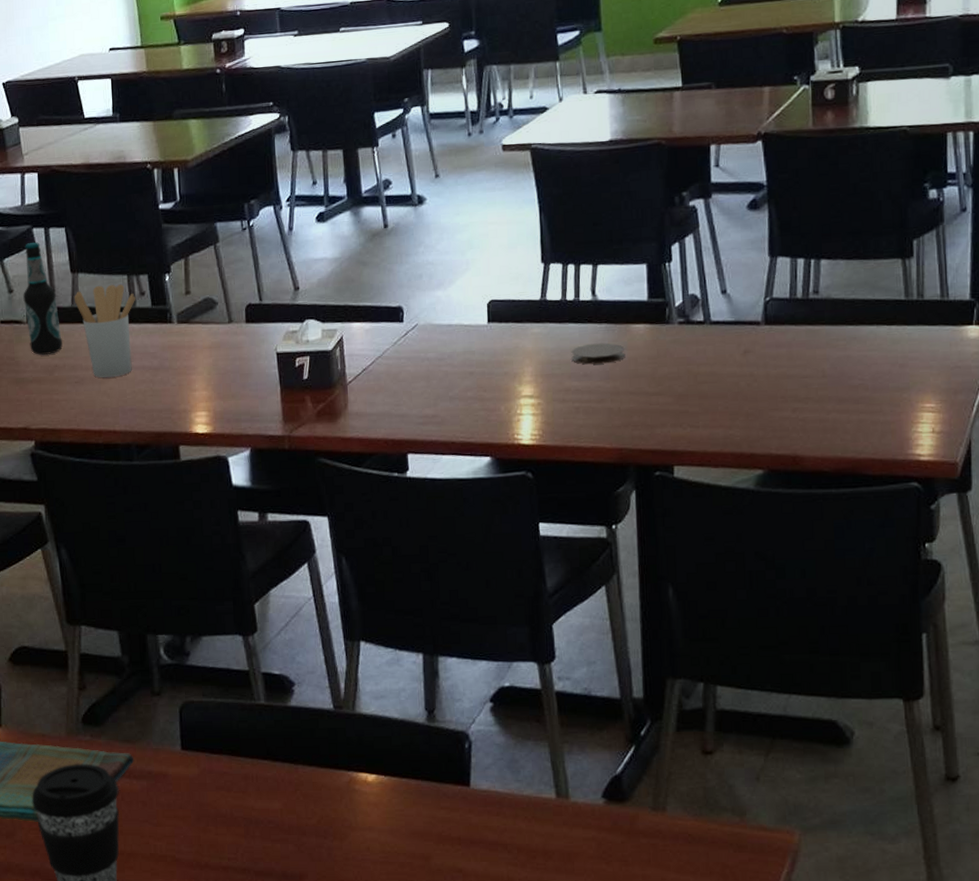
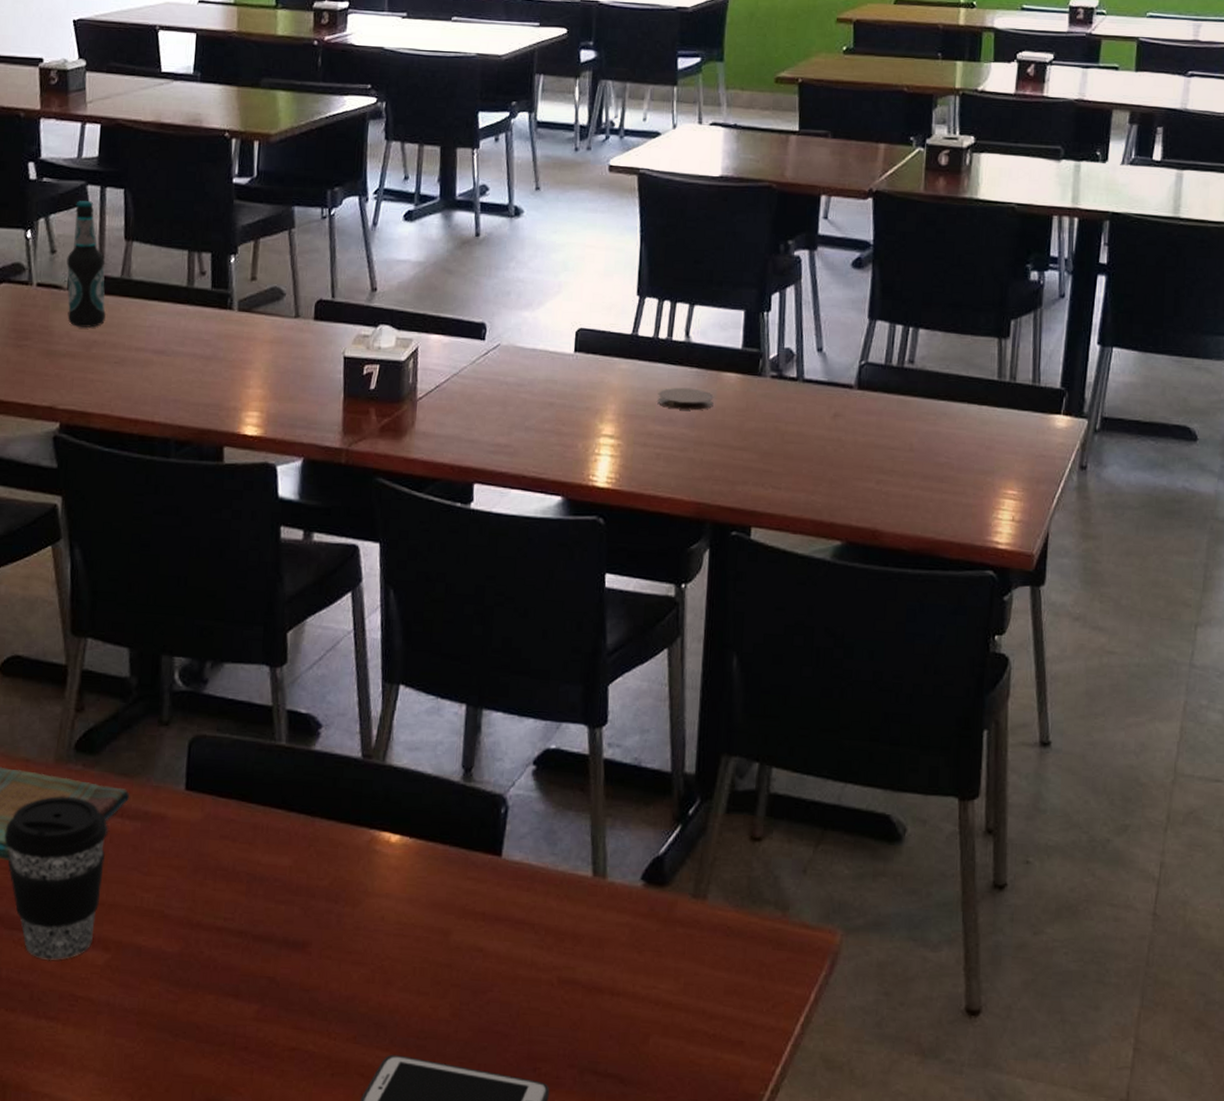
utensil holder: present [74,284,136,378] -> none [124,257,195,362]

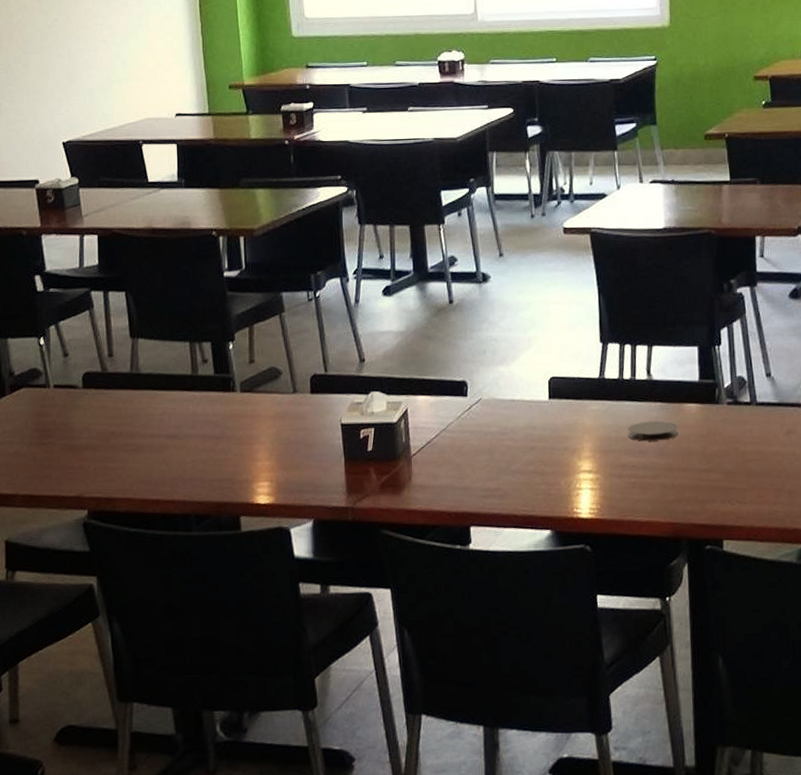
bottle: present [66,201,107,328] -> none [79,306,121,421]

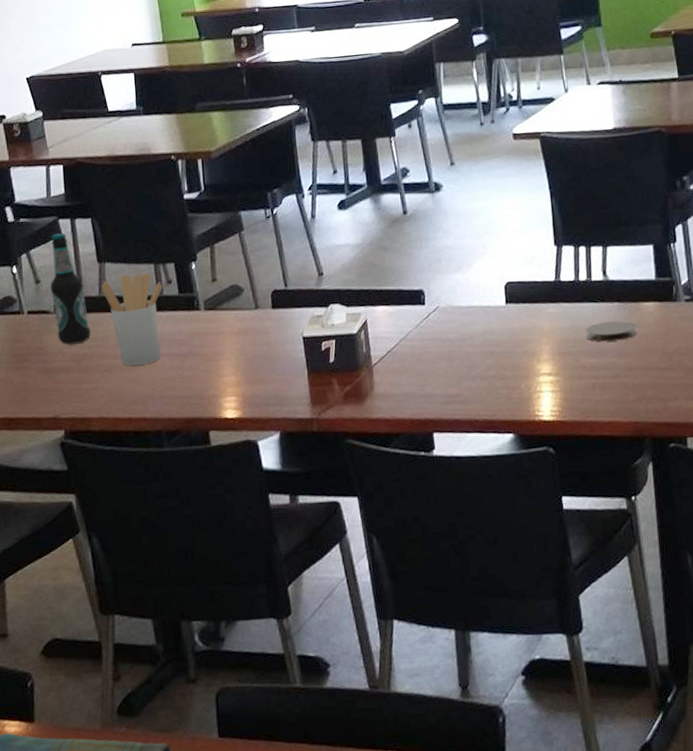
bottle: none [79,306,121,421] -> present [50,233,91,344]
utensil holder: none [133,351,198,446] -> present [101,273,163,365]

